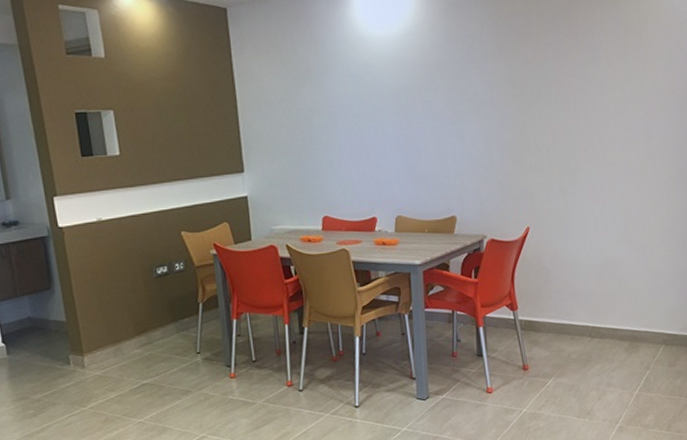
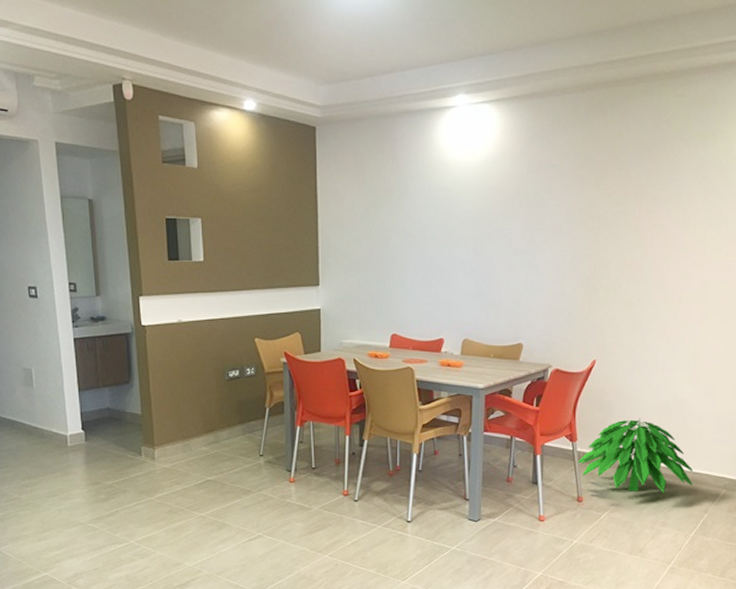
indoor plant: none [519,281,633,355] -> present [577,418,693,493]

